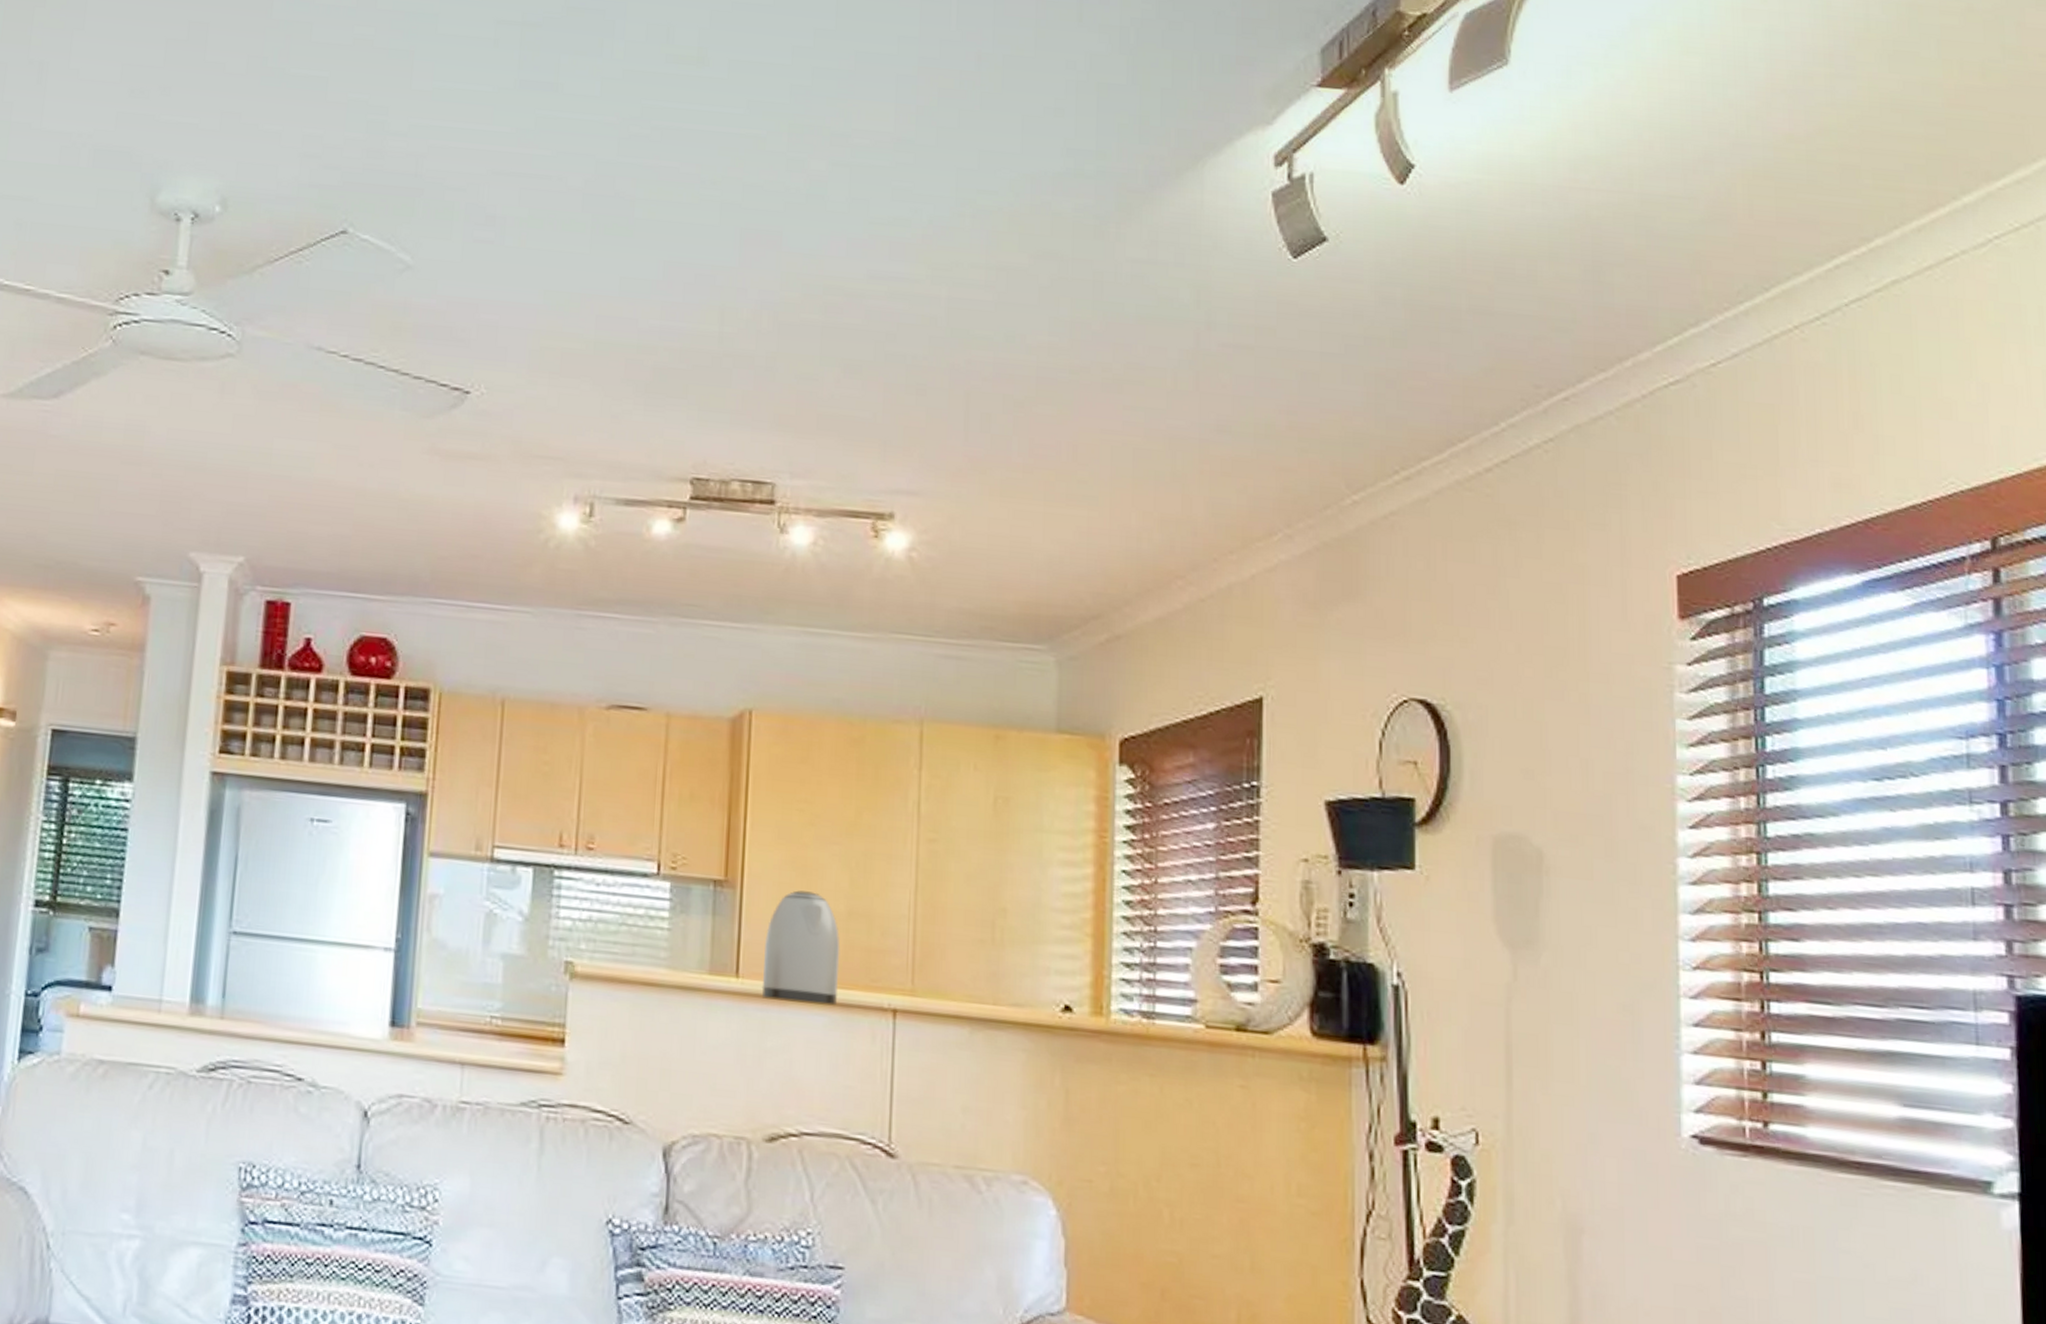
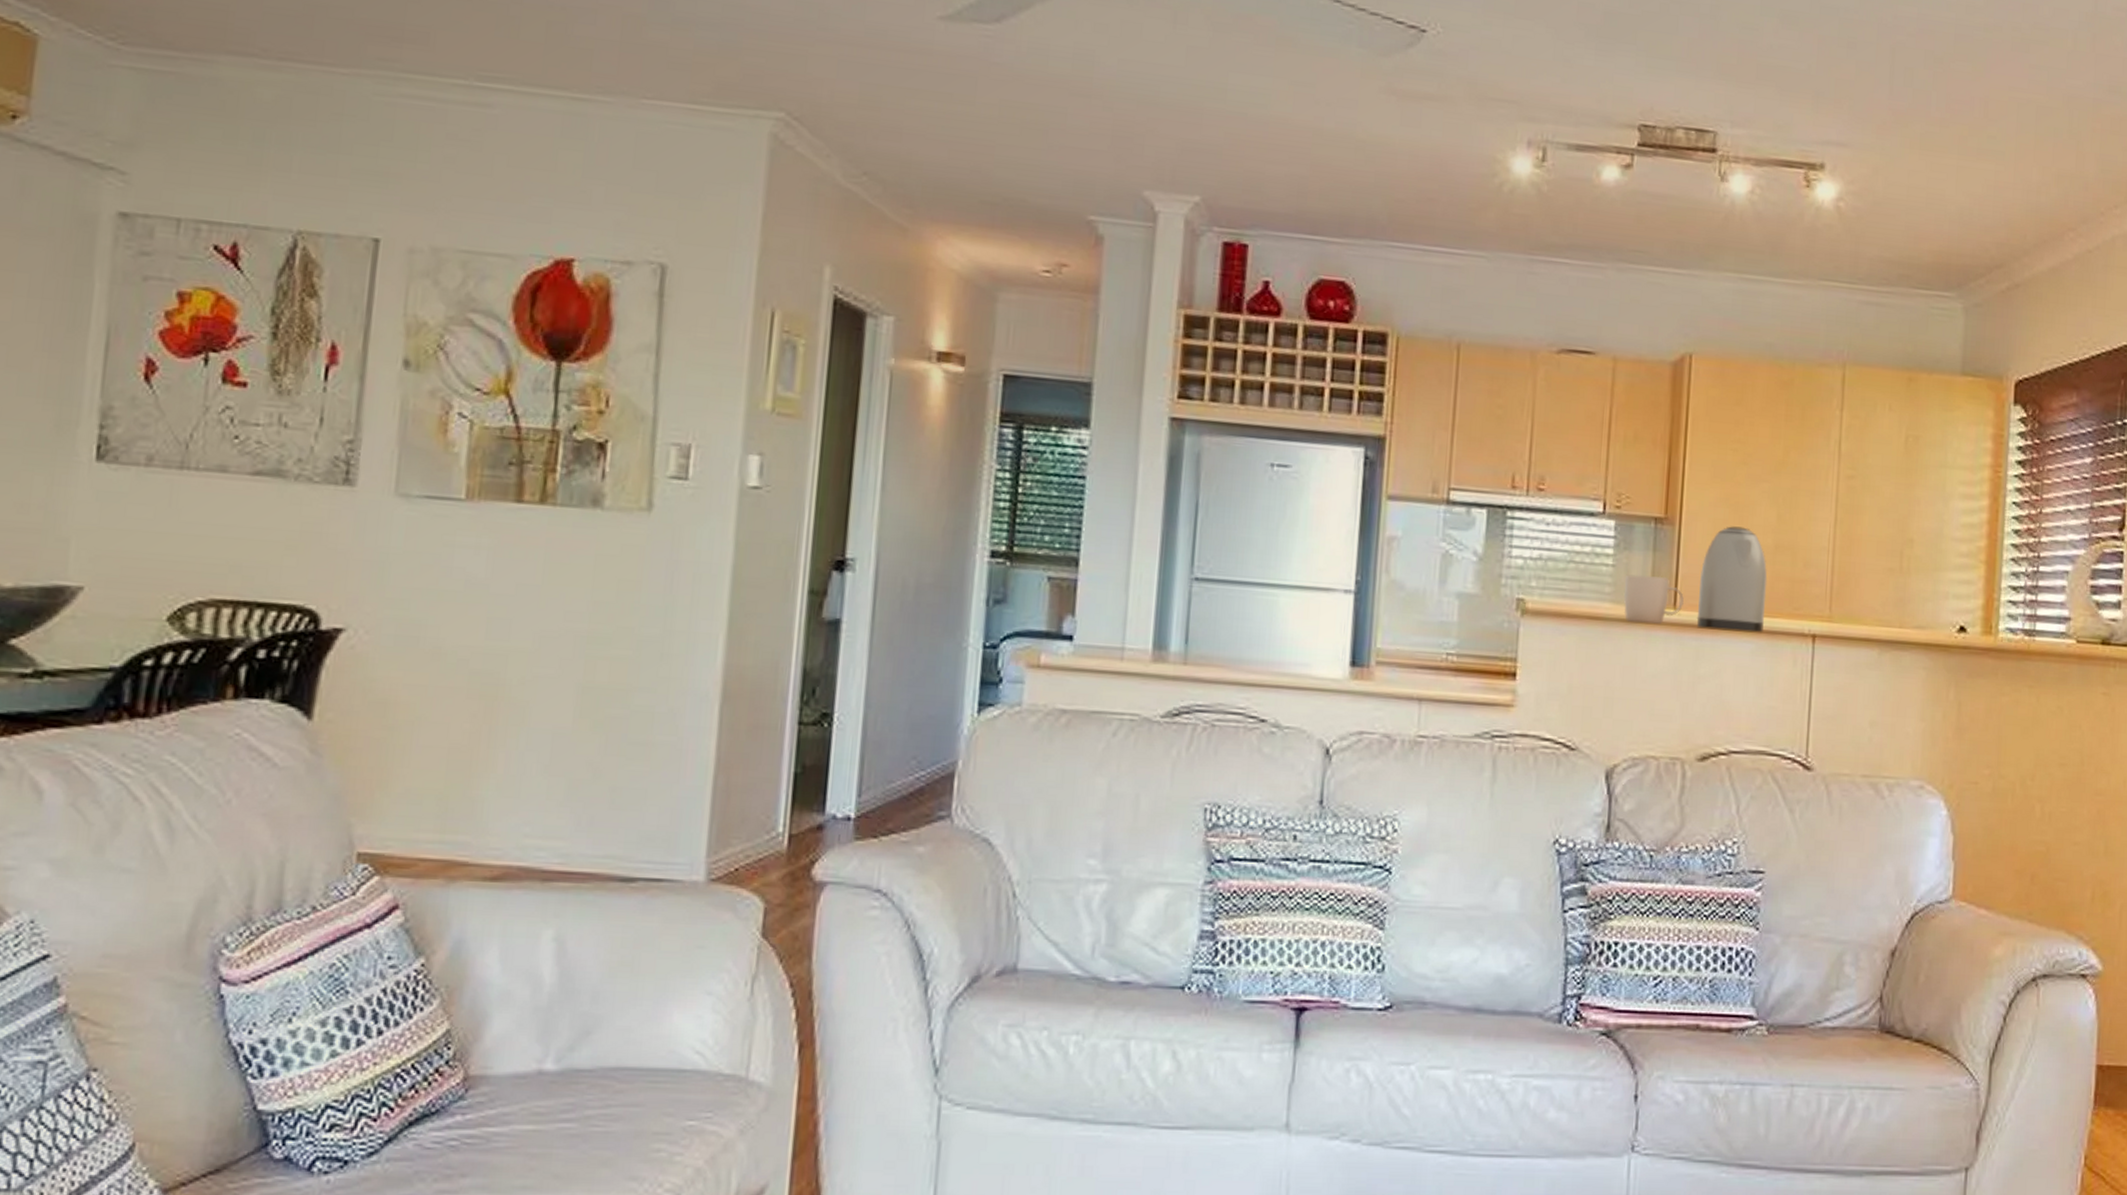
mug: none [681,939,747,994] -> present [1623,574,1684,625]

